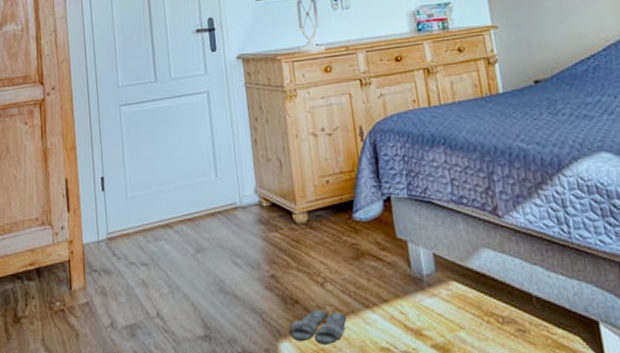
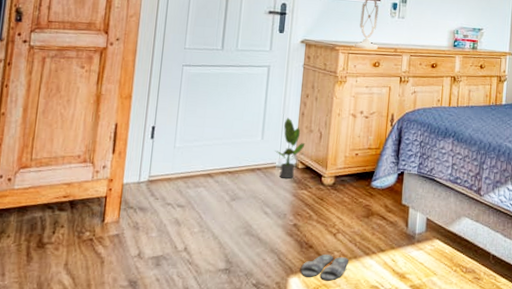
potted plant: none [233,147,267,221] -> present [275,117,306,179]

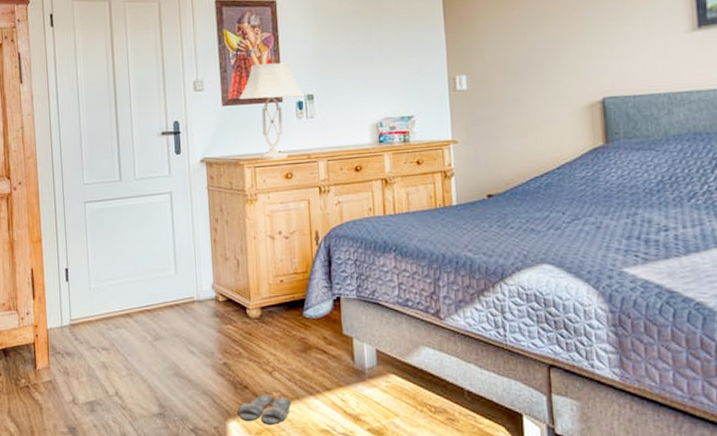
potted plant: present [275,117,306,179] -> none [191,246,223,313]

